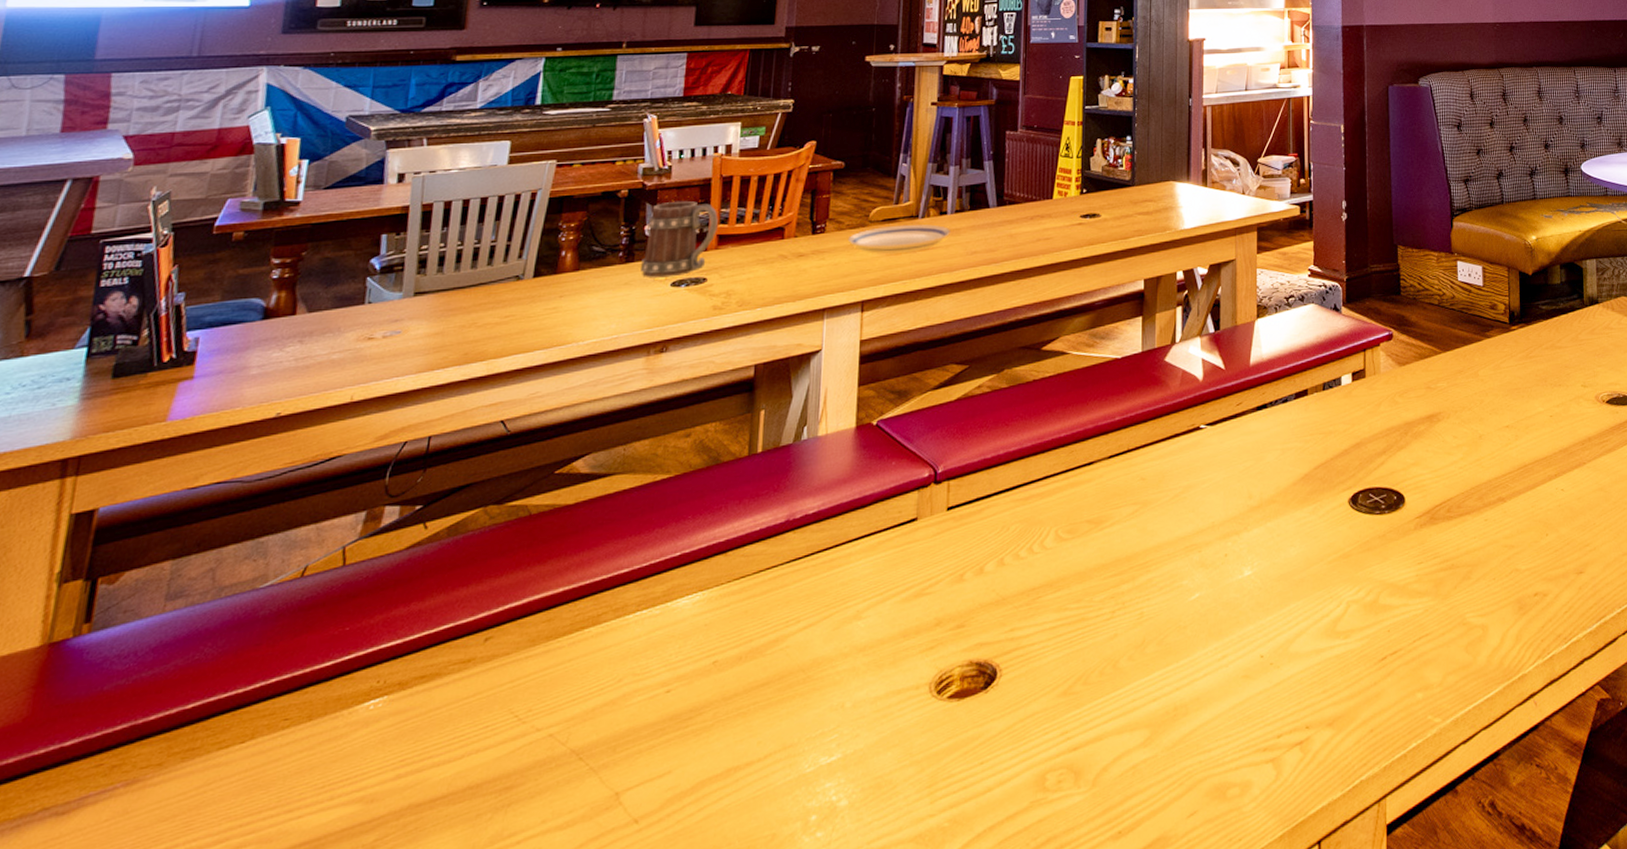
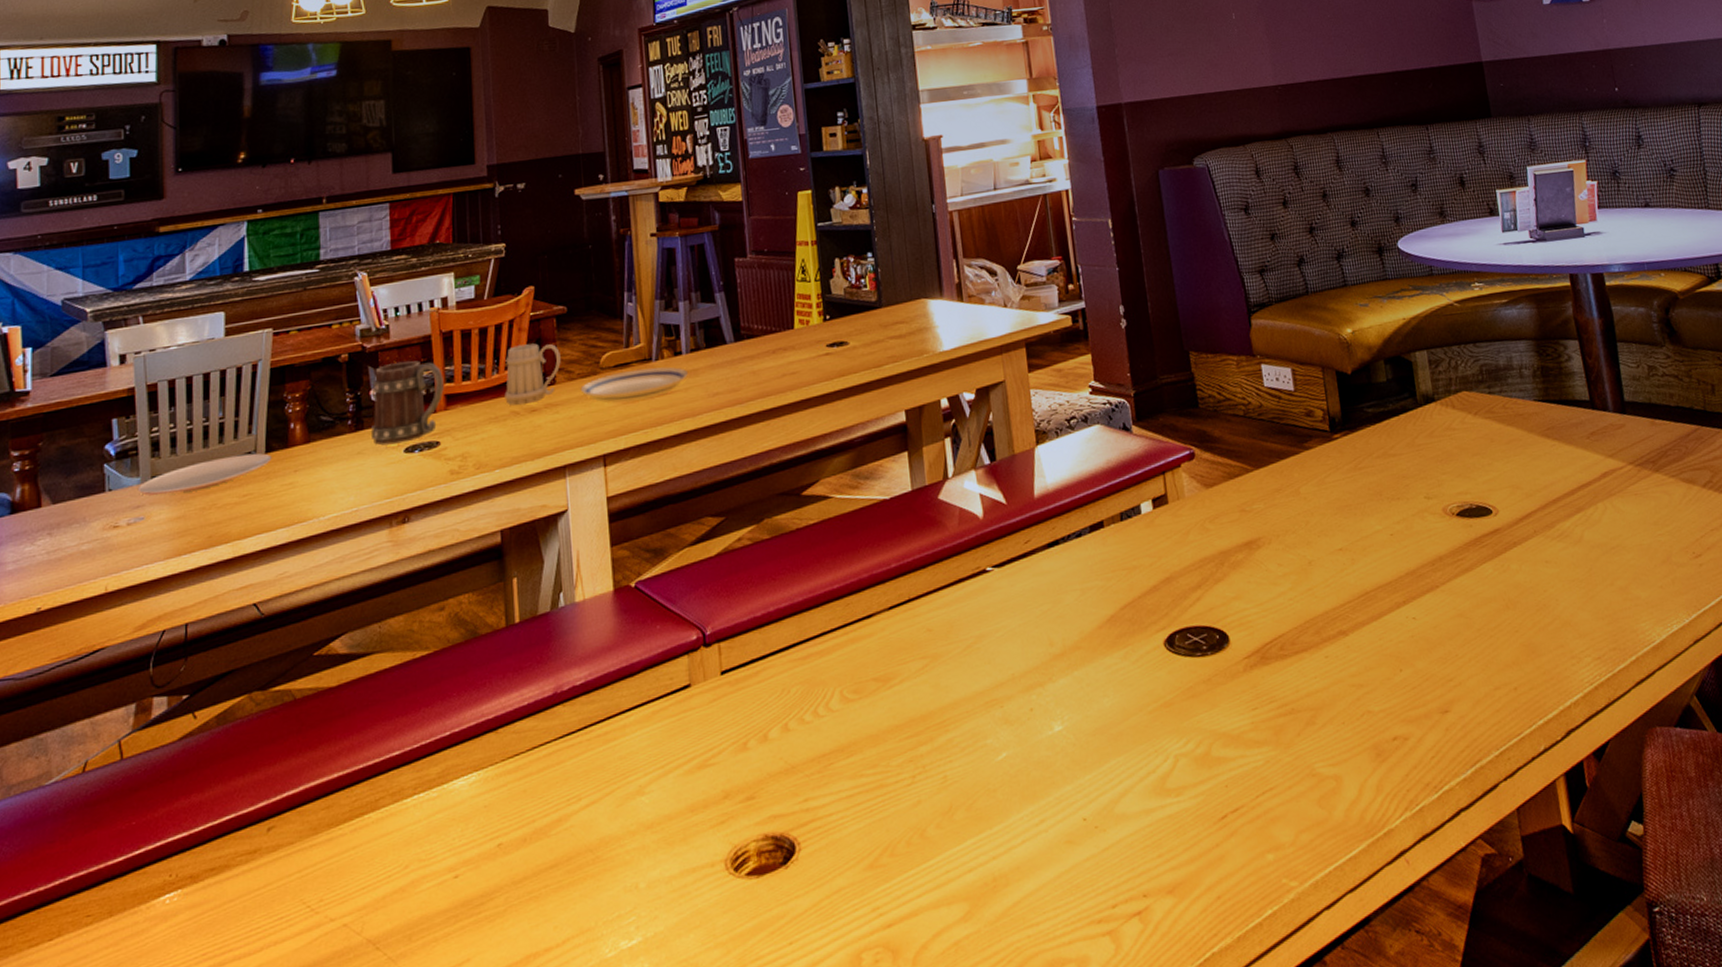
plate: none [398,276,539,311] -> present [137,453,272,496]
beer mug: none [775,194,833,251] -> present [504,343,561,406]

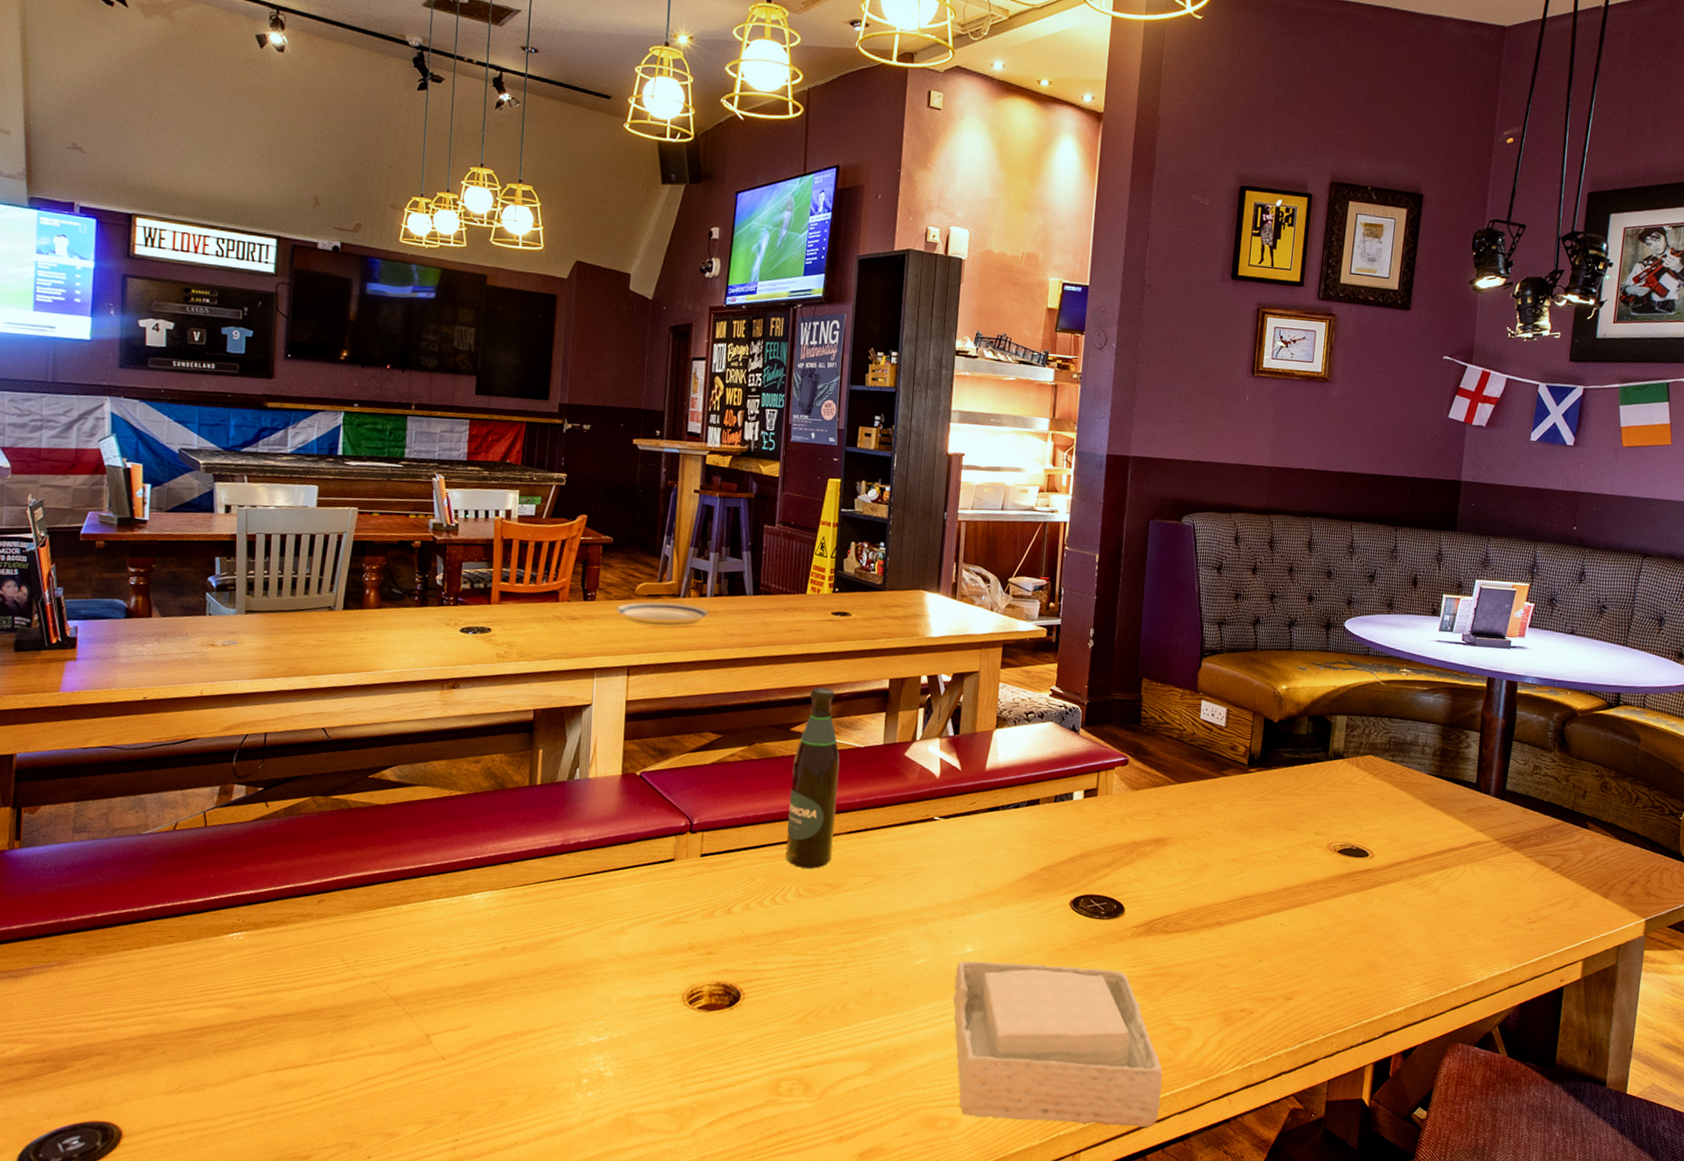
plate: present [137,453,272,496] -> none [233,606,348,630]
beer mug: present [371,361,444,446] -> none [434,556,500,624]
beer mug: present [504,343,561,406] -> none [550,562,603,613]
bottle: none [811,435,876,665] -> present [785,687,840,869]
napkin holder: none [1047,718,1327,951] -> present [953,960,1163,1128]

